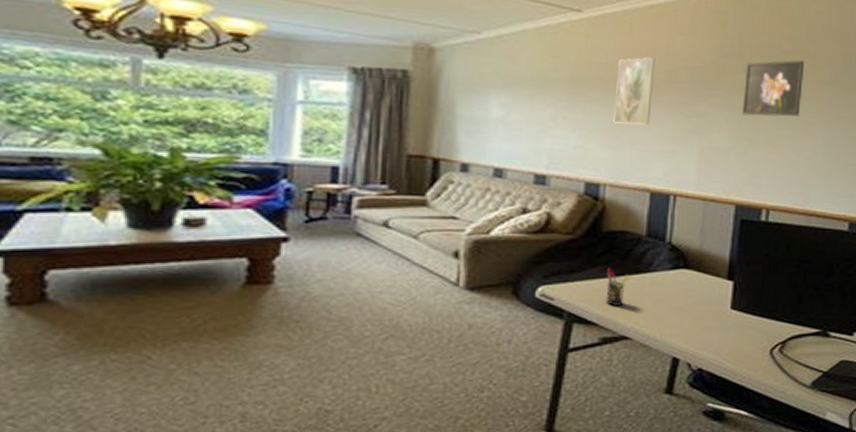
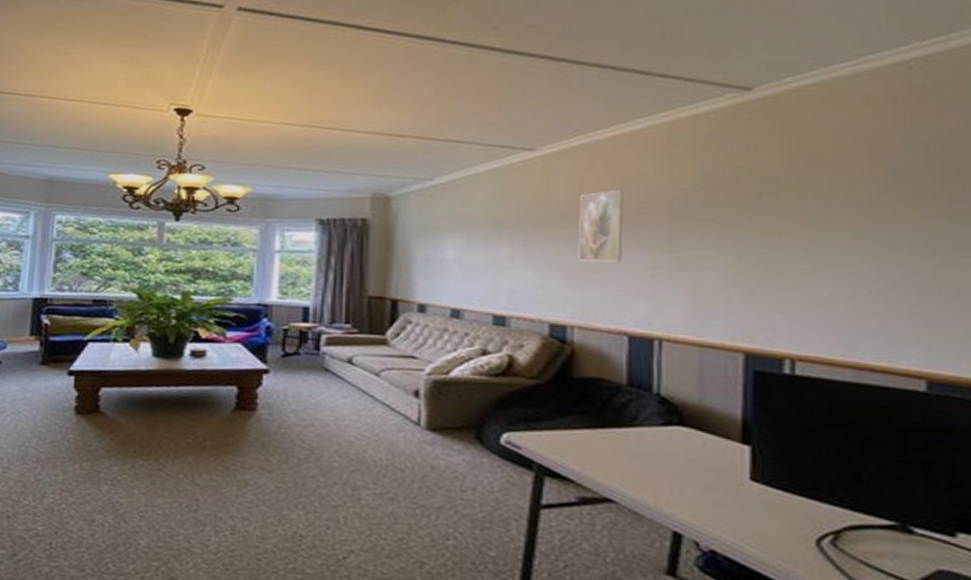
pen holder: present [606,267,629,306] -> none [580,418,609,463]
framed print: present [741,60,805,117] -> none [741,179,829,248]

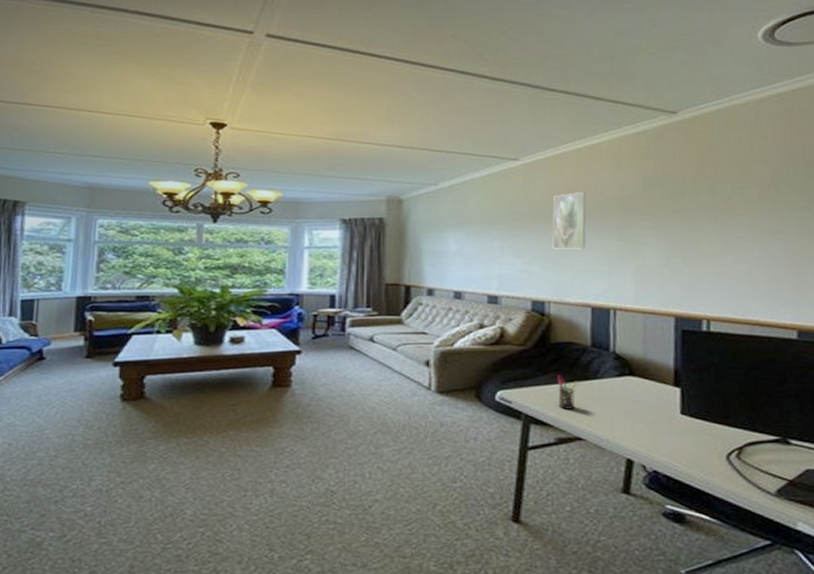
pen holder: none [580,418,609,463] -> present [557,374,578,409]

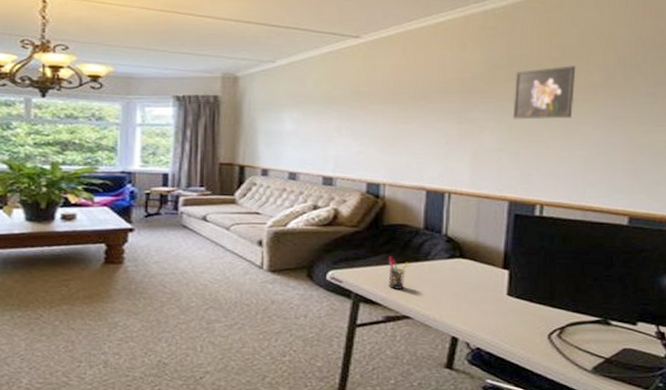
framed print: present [552,191,586,249] -> none [390,72,428,132]
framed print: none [671,182,731,235] -> present [512,65,576,120]

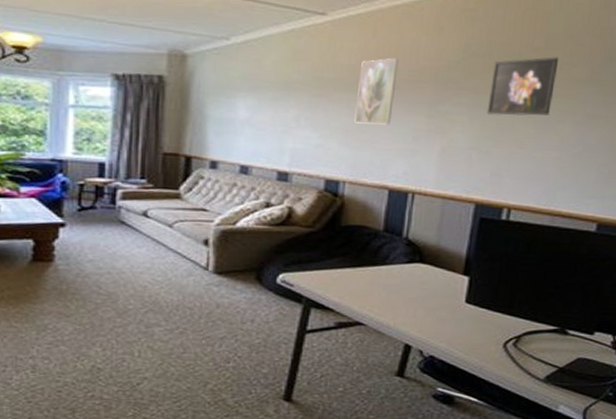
pen holder: present [388,256,409,289] -> none [342,259,366,295]
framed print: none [390,72,428,132] -> present [354,58,399,125]

